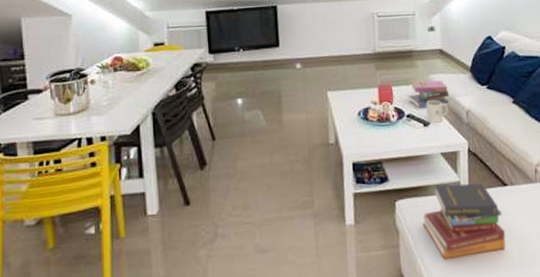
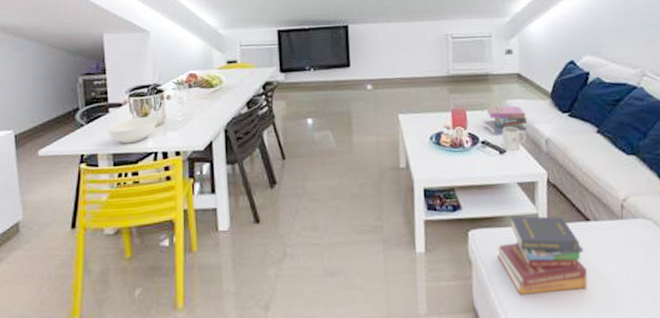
bowl: none [26,102,81,132] -> present [107,117,158,144]

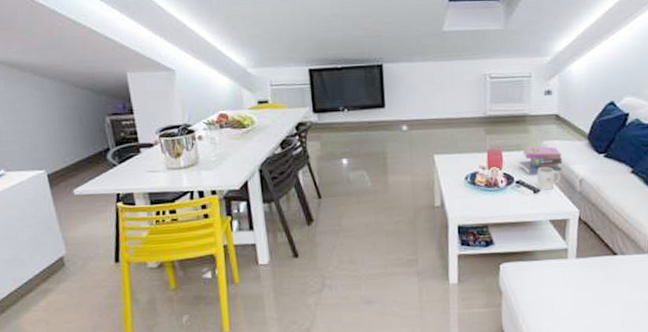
bowl: present [107,117,158,144] -> none [140,157,191,184]
books: present [497,215,588,296] -> none [527,250,611,321]

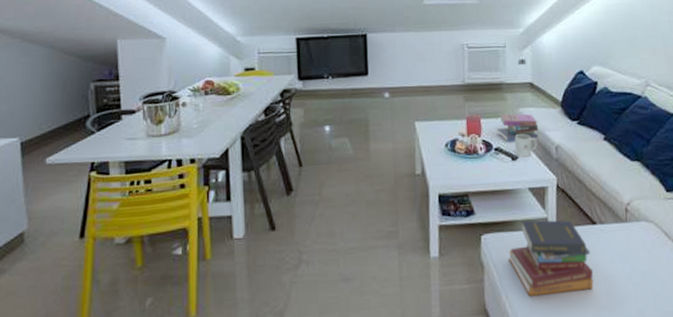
books: none [527,250,611,321] -> present [509,220,594,297]

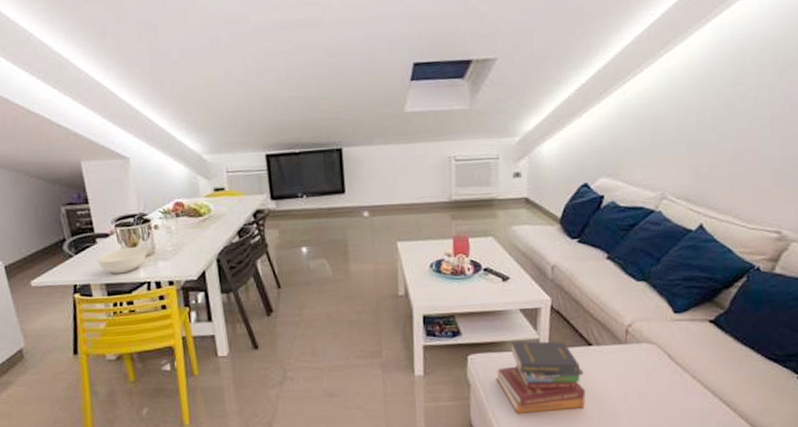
bowl: none [119,124,172,152] -> present [96,247,147,274]
books: present [496,114,539,142] -> none [486,232,533,262]
mug: present [514,133,537,157] -> none [505,252,531,278]

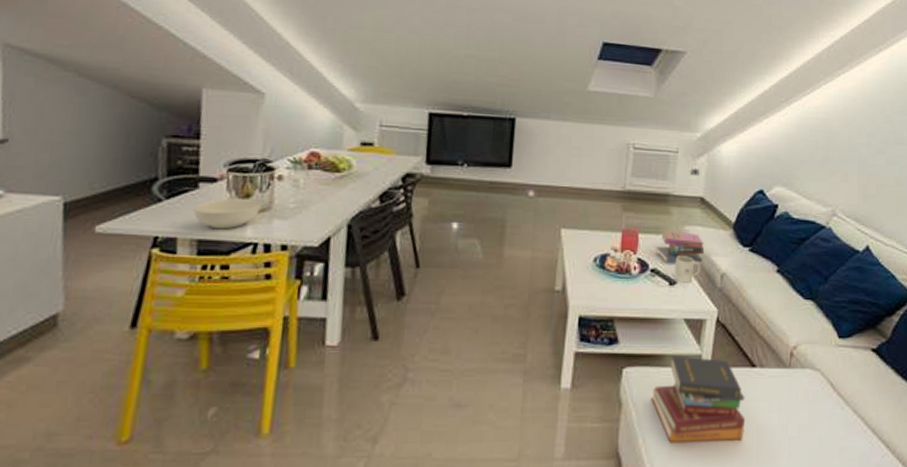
books: none [486,232,533,262] -> present [655,230,704,266]
mug: none [505,252,531,278] -> present [673,255,700,283]

